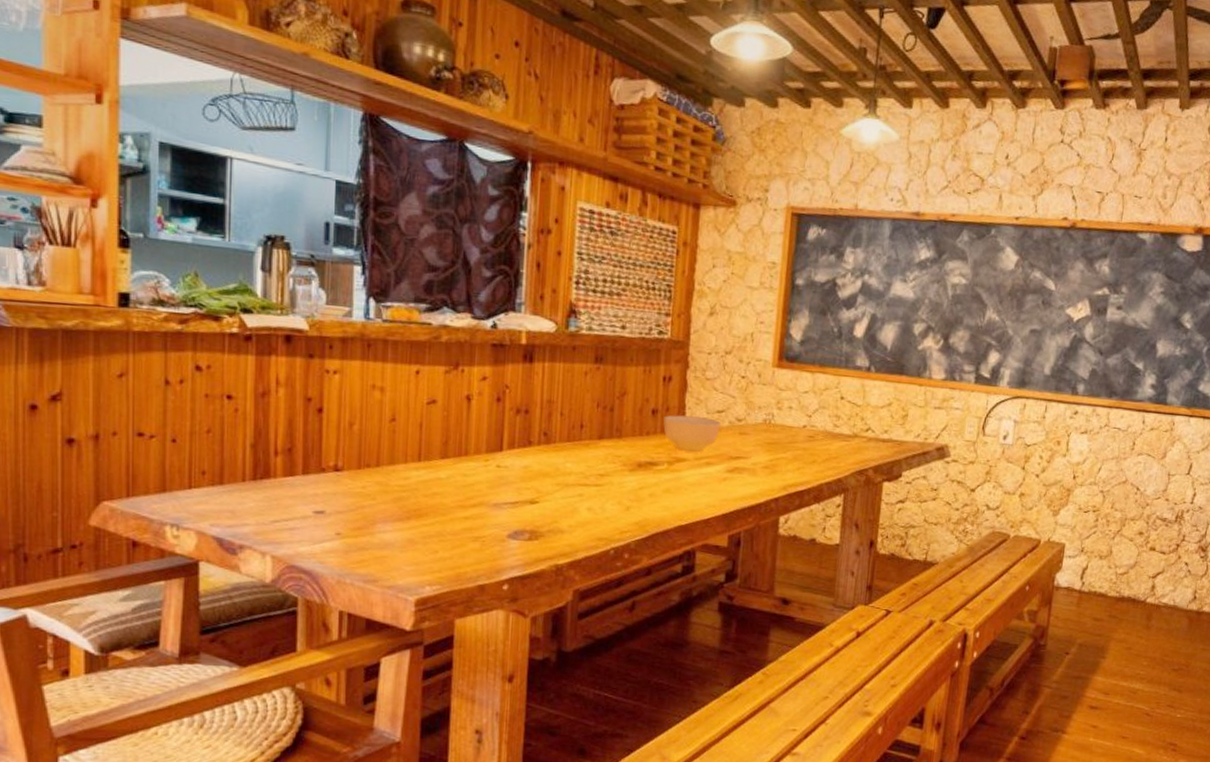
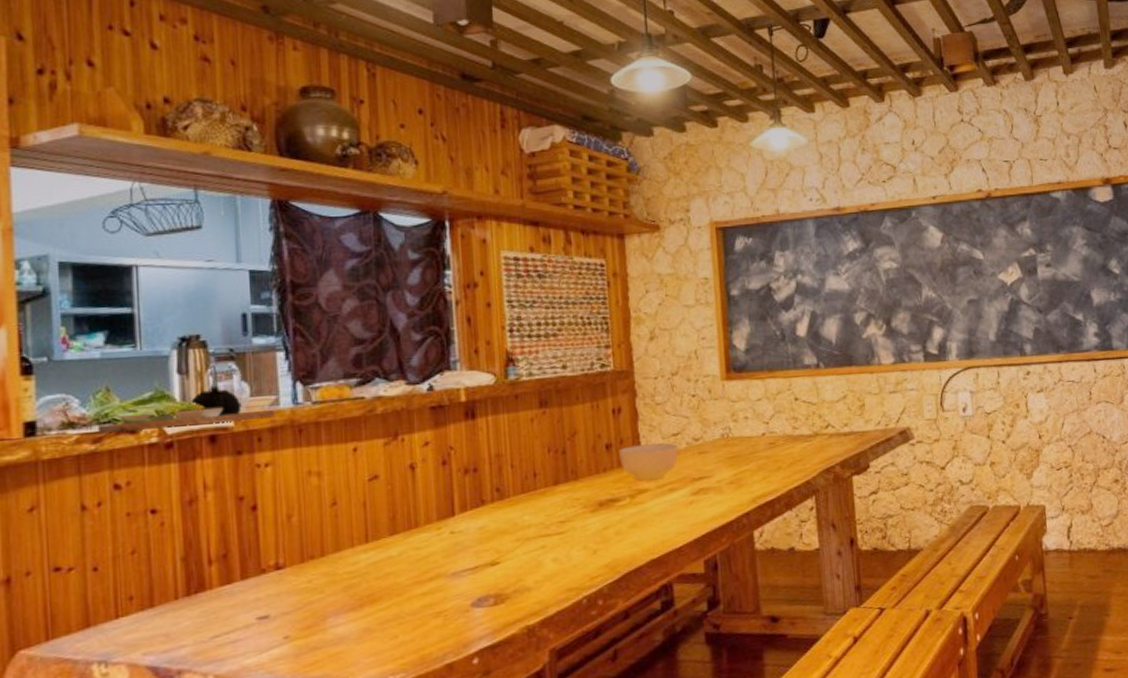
tea set: none [185,267,347,328] -> present [98,364,275,433]

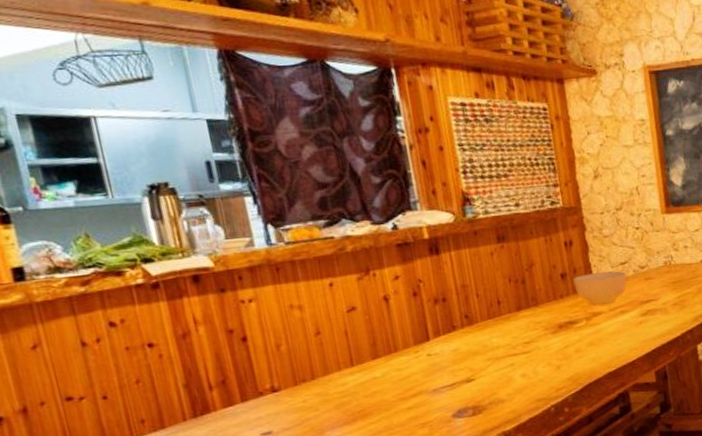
tea set: present [98,364,275,433] -> none [84,210,252,276]

